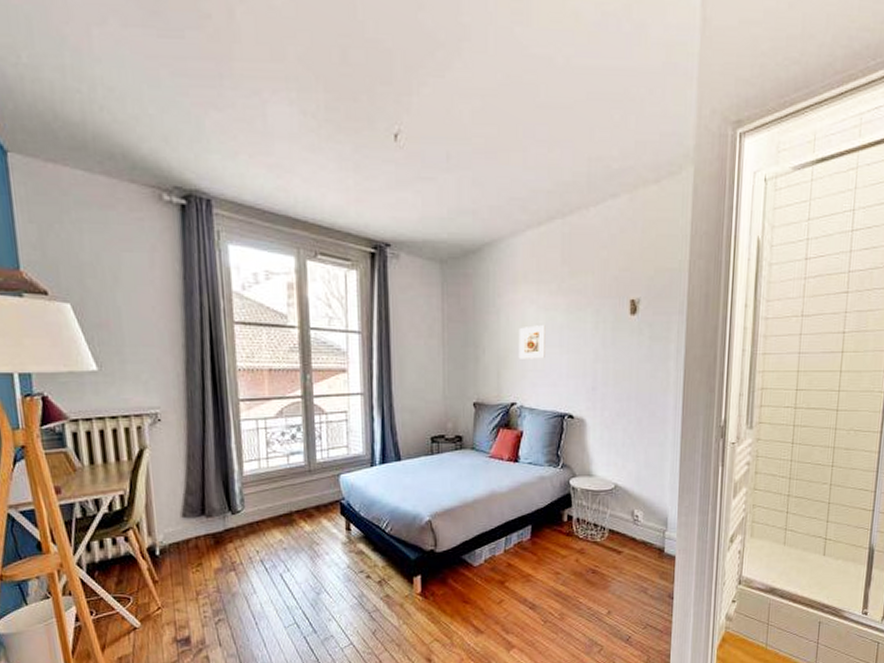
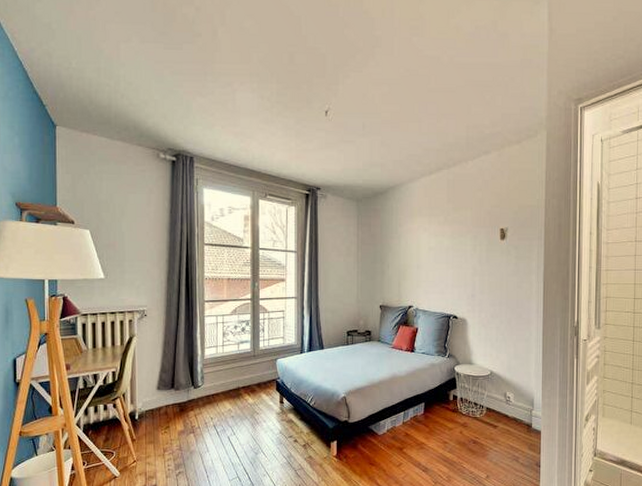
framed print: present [518,325,546,359] -> none [414,247,435,273]

